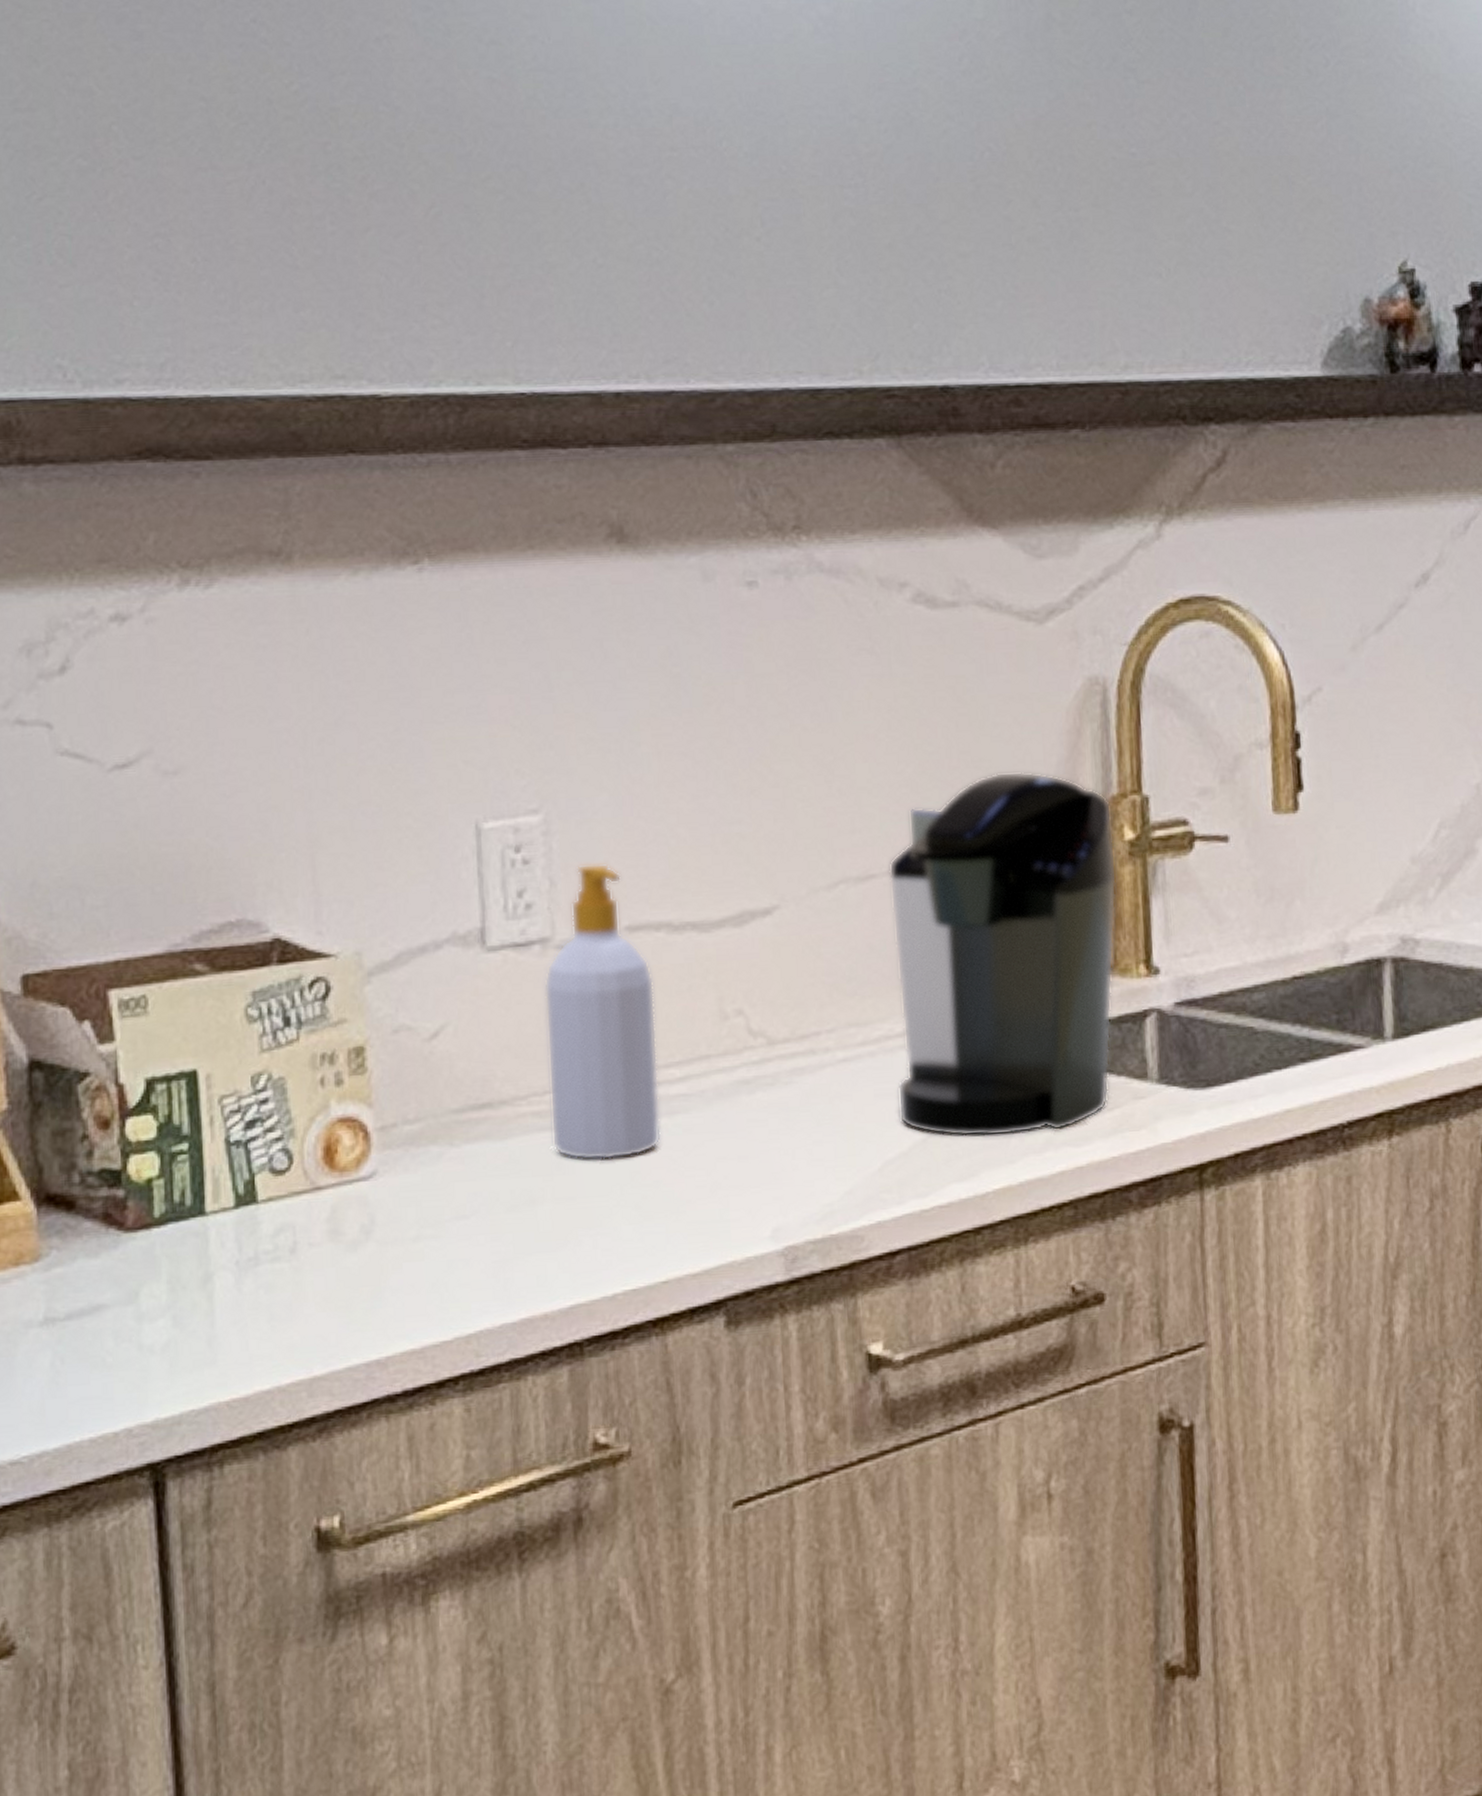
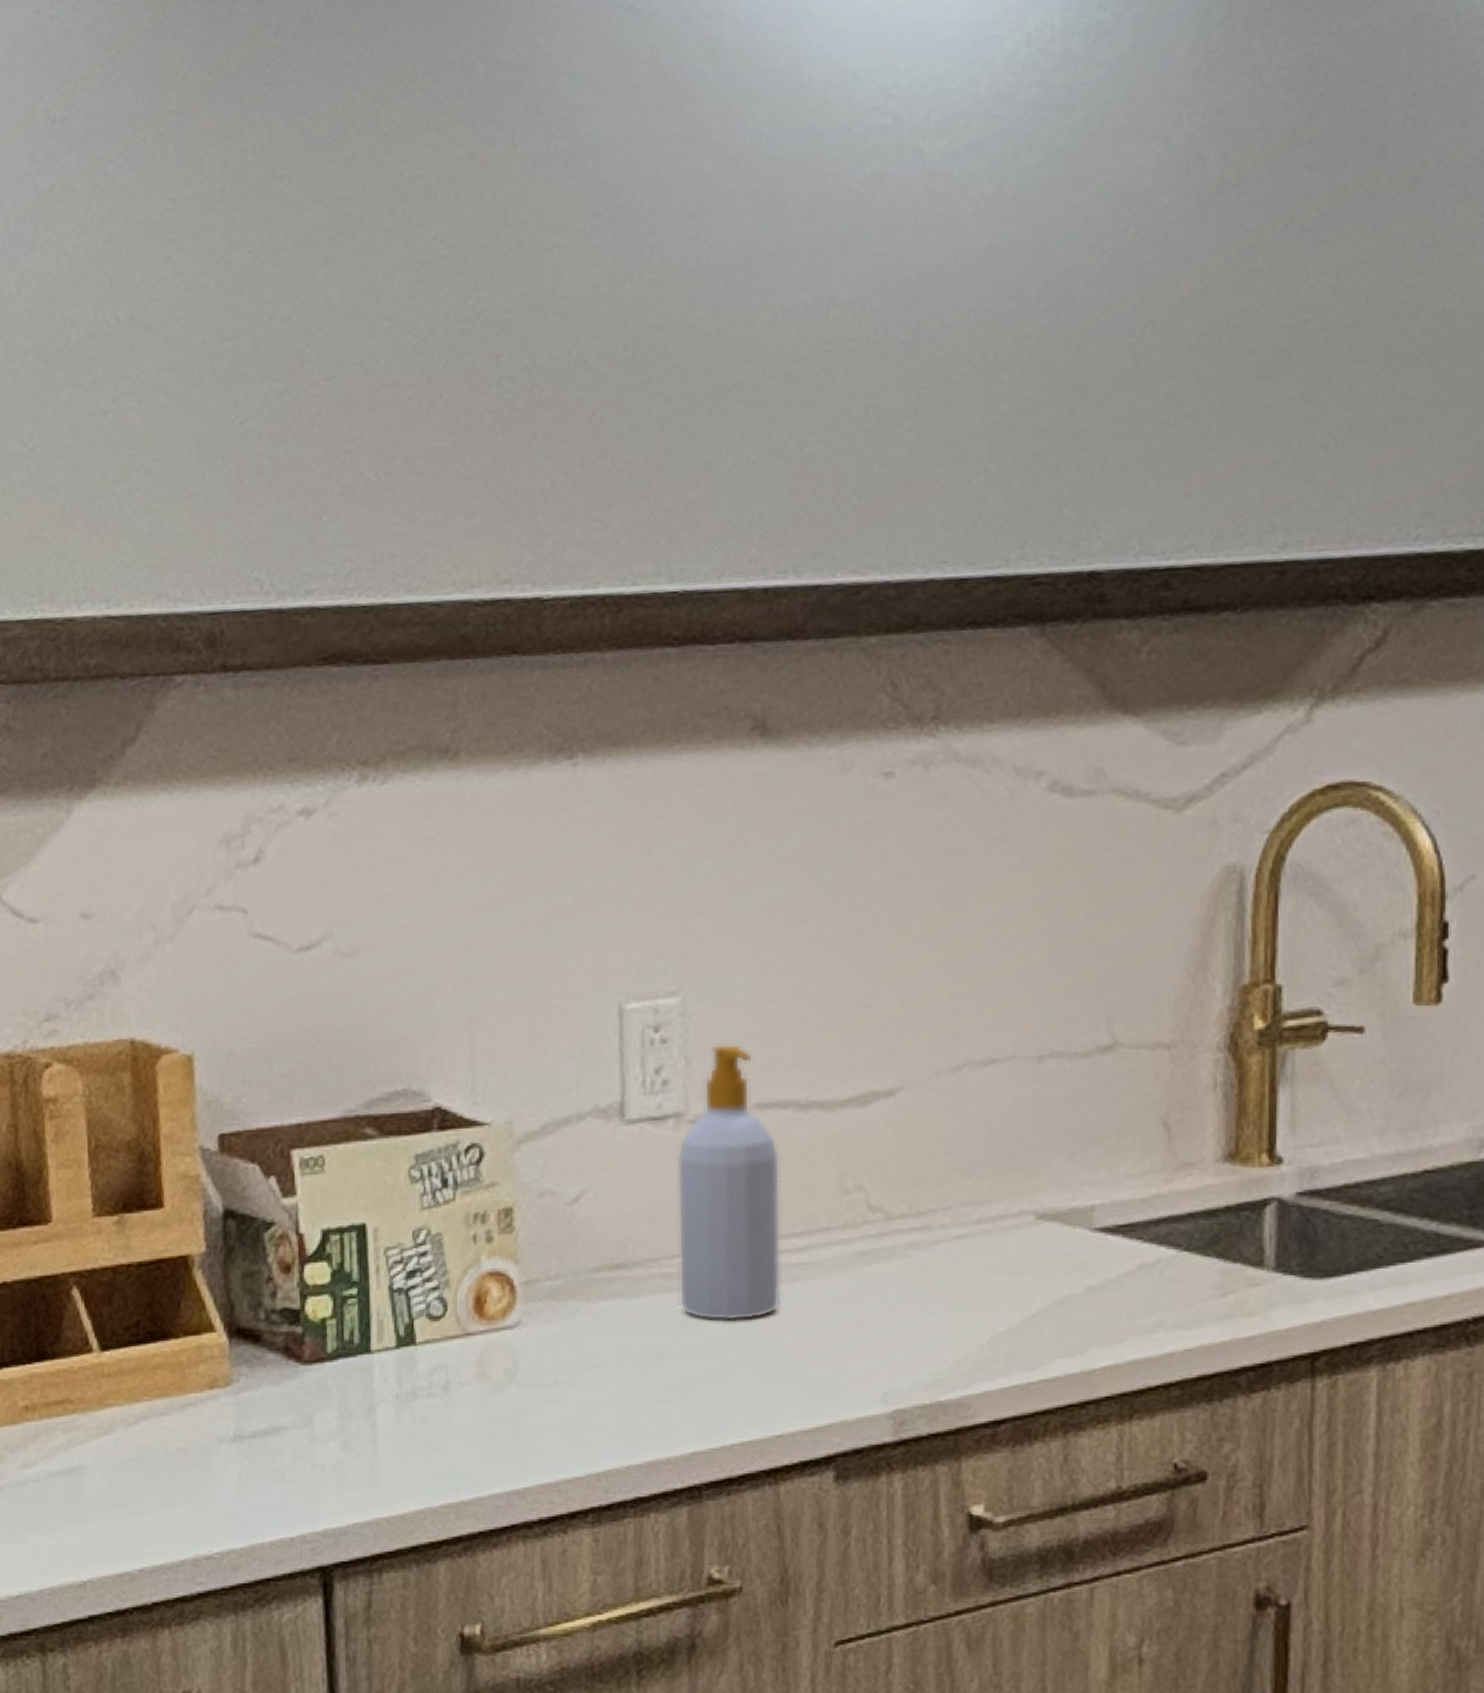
coffee maker: present [889,771,1117,1137] -> none [1010,959,1244,1316]

